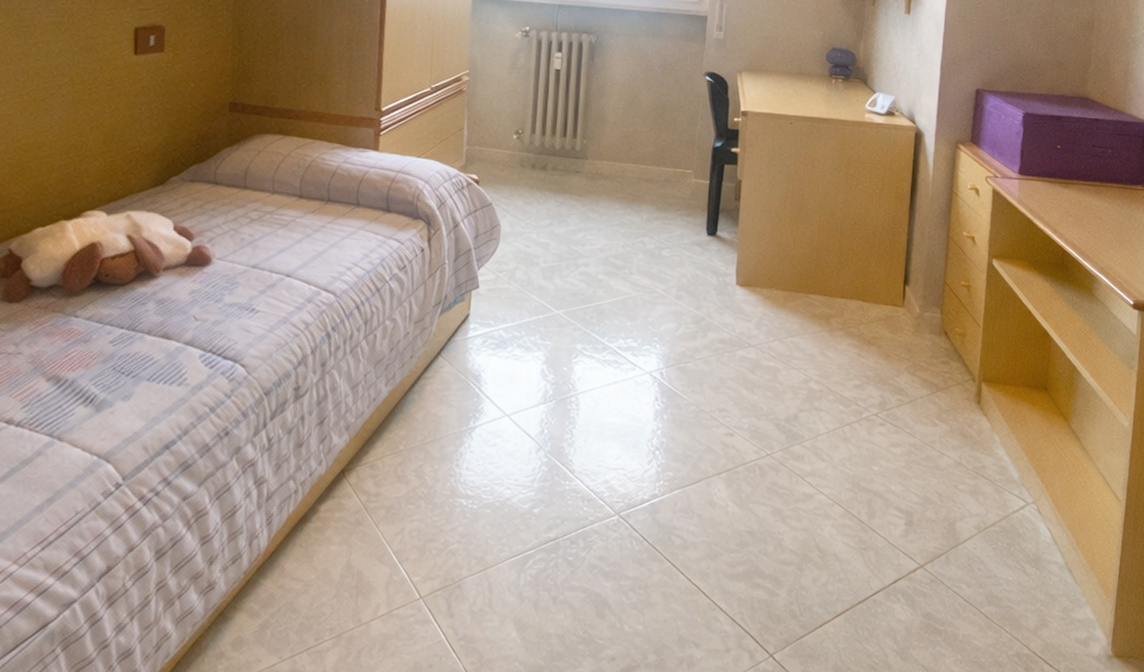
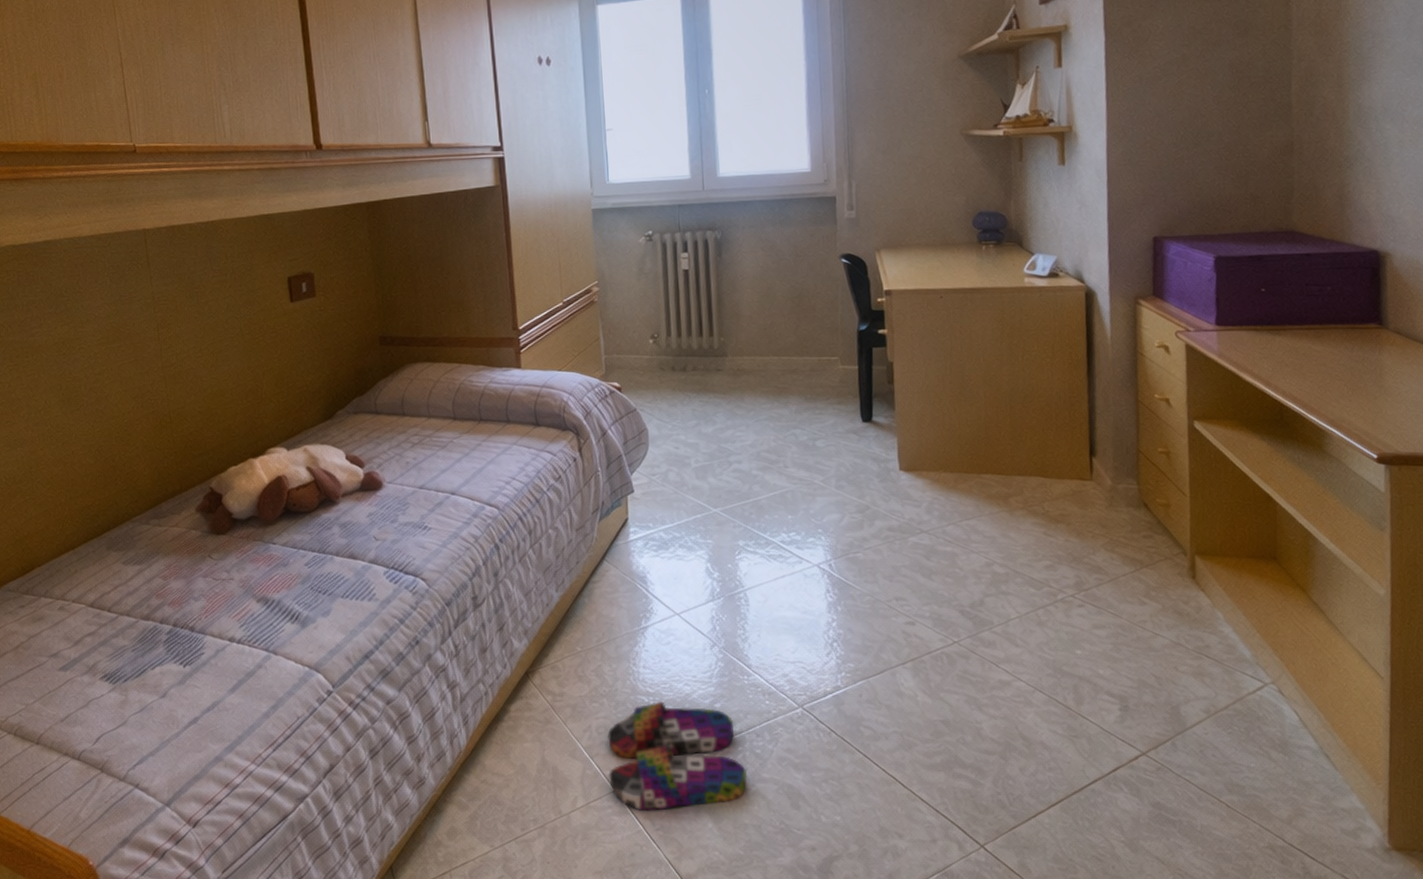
slippers: none [416,504,557,619] -> present [607,700,748,811]

